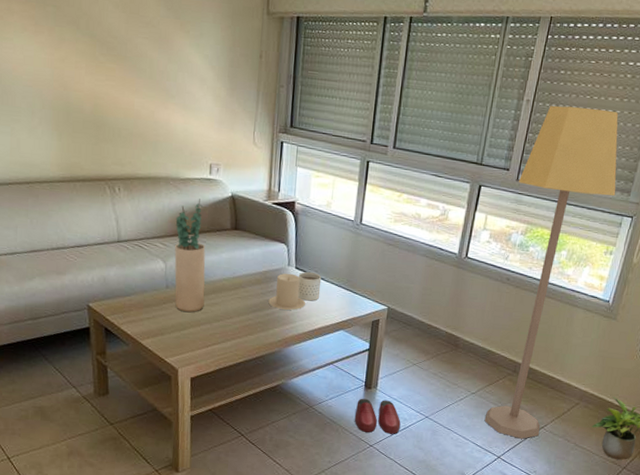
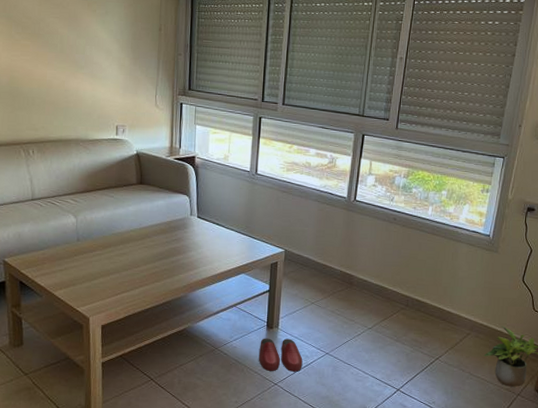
vase: present [174,199,206,313] -> none [84,157,114,263]
candle: present [268,273,305,311] -> none [173,222,208,258]
mug: present [297,272,322,301] -> none [200,220,222,248]
lamp: present [484,105,619,439] -> none [382,61,487,371]

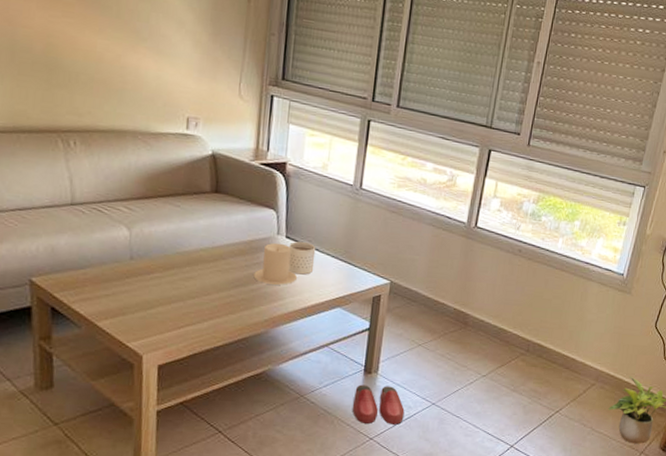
candle: none [173,222,208,258] -> present [253,243,297,286]
mug: none [200,220,222,248] -> present [288,241,316,275]

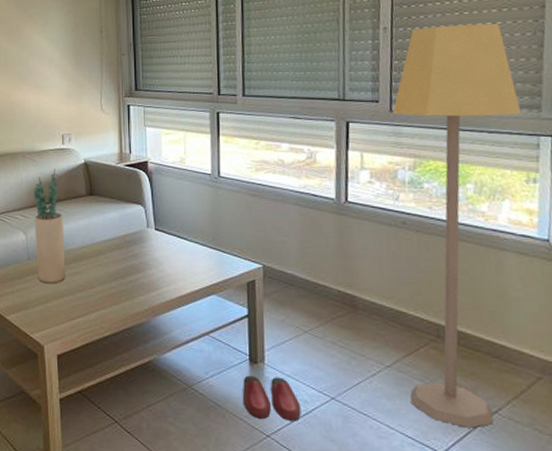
vase: none [141,156,180,289] -> present [33,169,66,284]
candle: present [253,243,297,286] -> none [130,235,170,276]
mug: present [288,241,316,275] -> none [159,233,185,264]
lamp: none [496,69,629,425] -> present [393,23,522,428]

